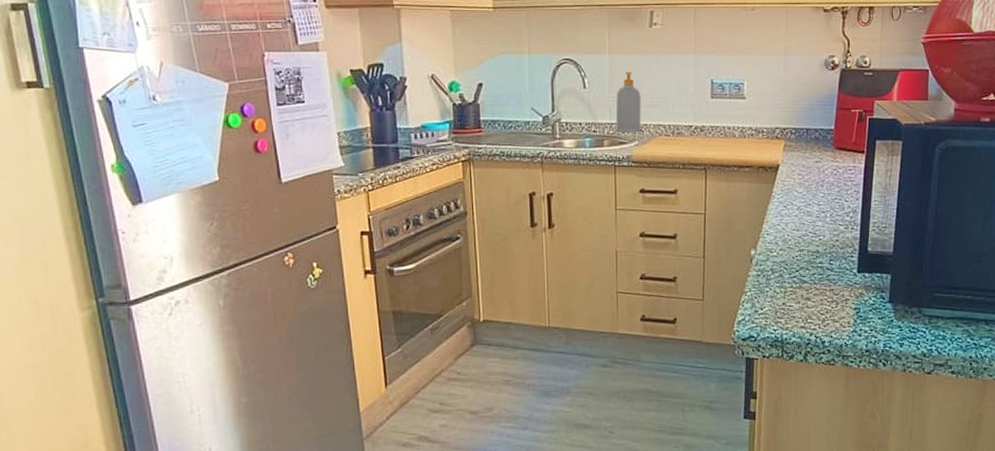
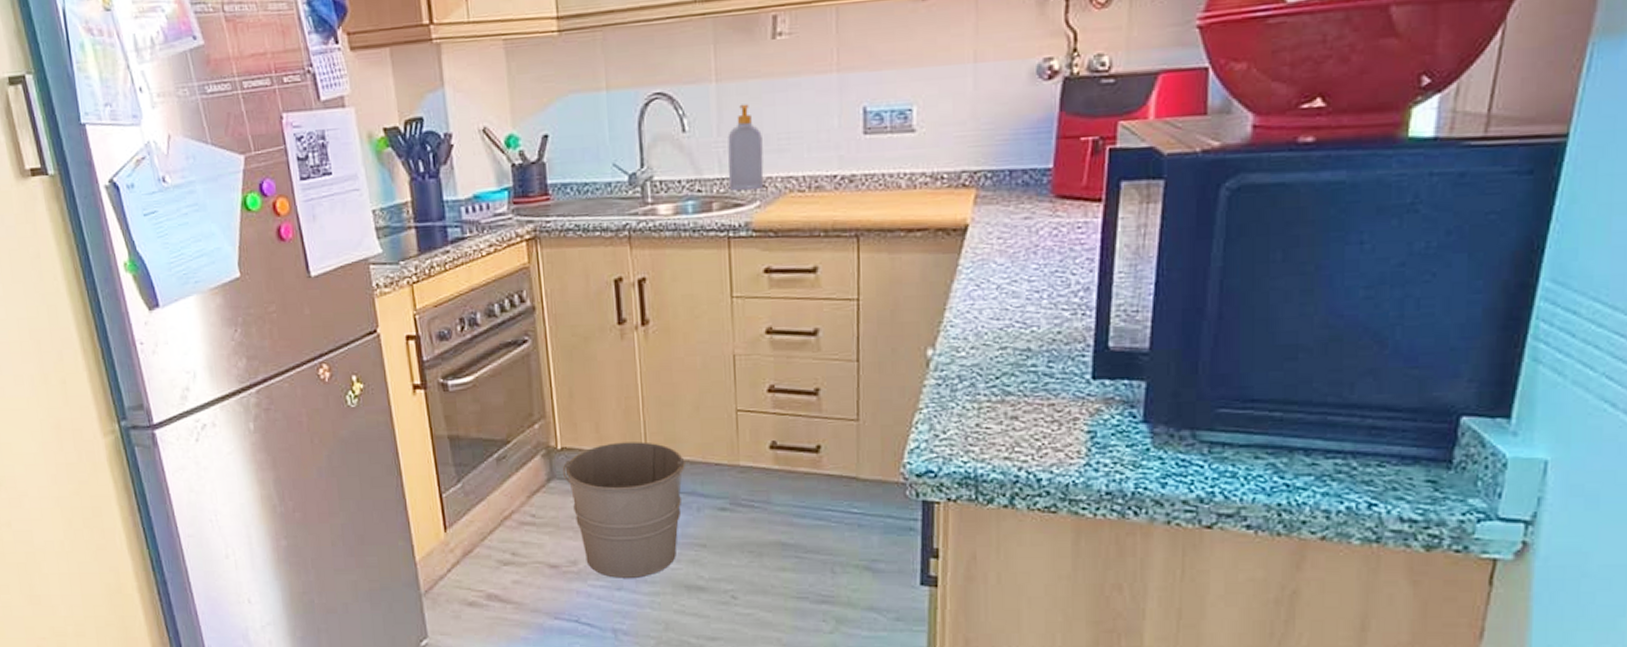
bucket: none [483,315,578,420] -> present [562,442,685,578]

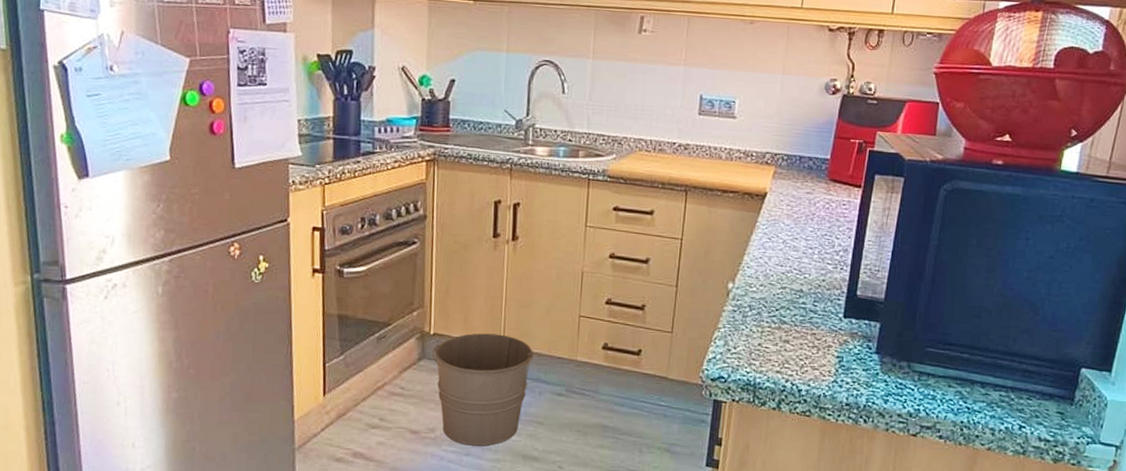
soap bottle: present [728,104,764,192] -> none [593,79,623,146]

